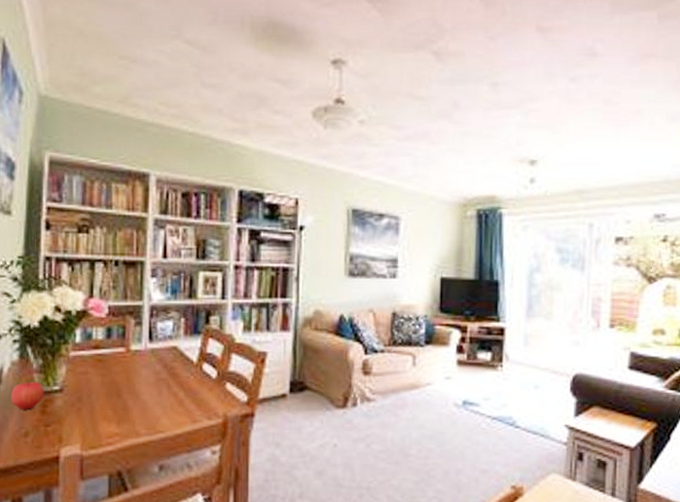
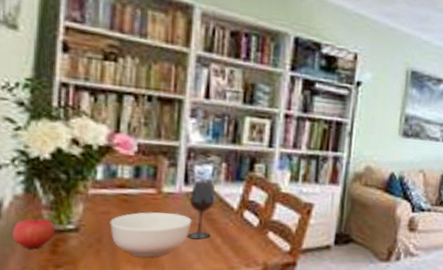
bowl: none [88,370,157,414] -> present [110,212,192,257]
wine glass: none [154,337,178,394] -> present [187,181,216,240]

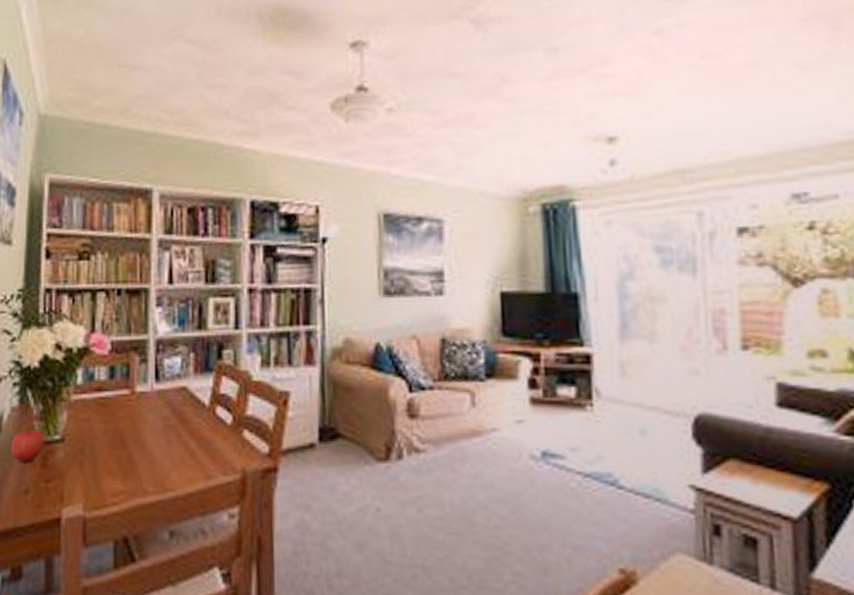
bowl: present [110,212,192,257] -> none [90,416,165,468]
wine glass: present [187,181,216,240] -> none [161,375,188,444]

